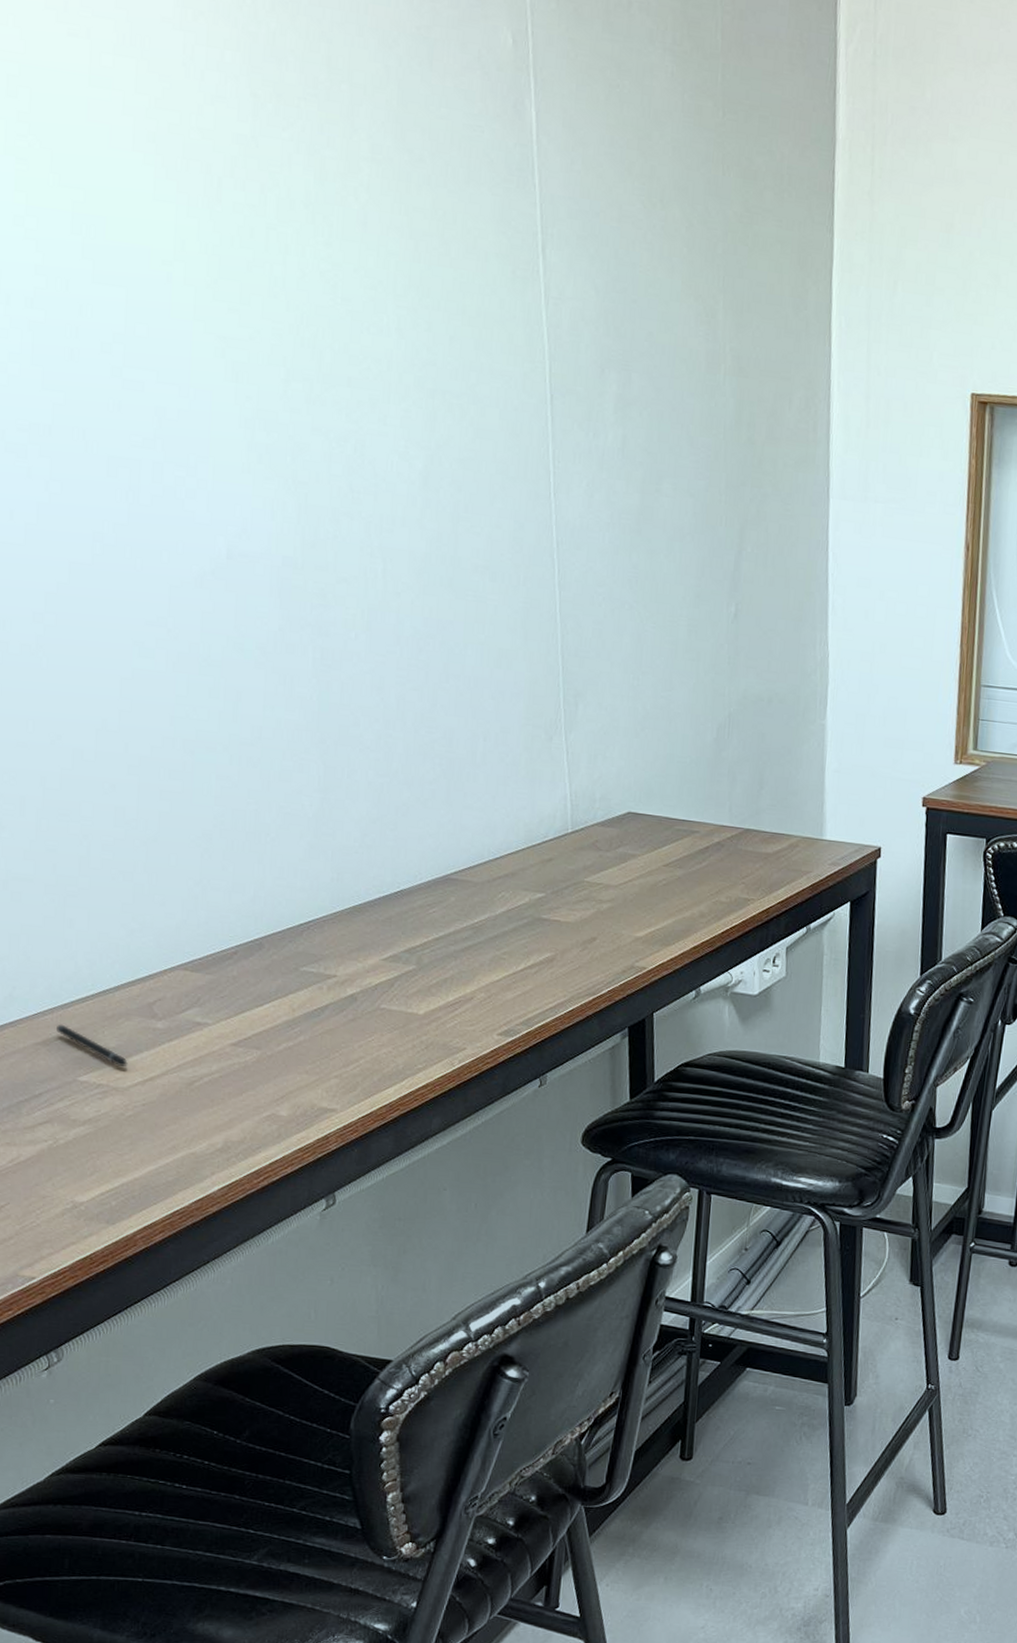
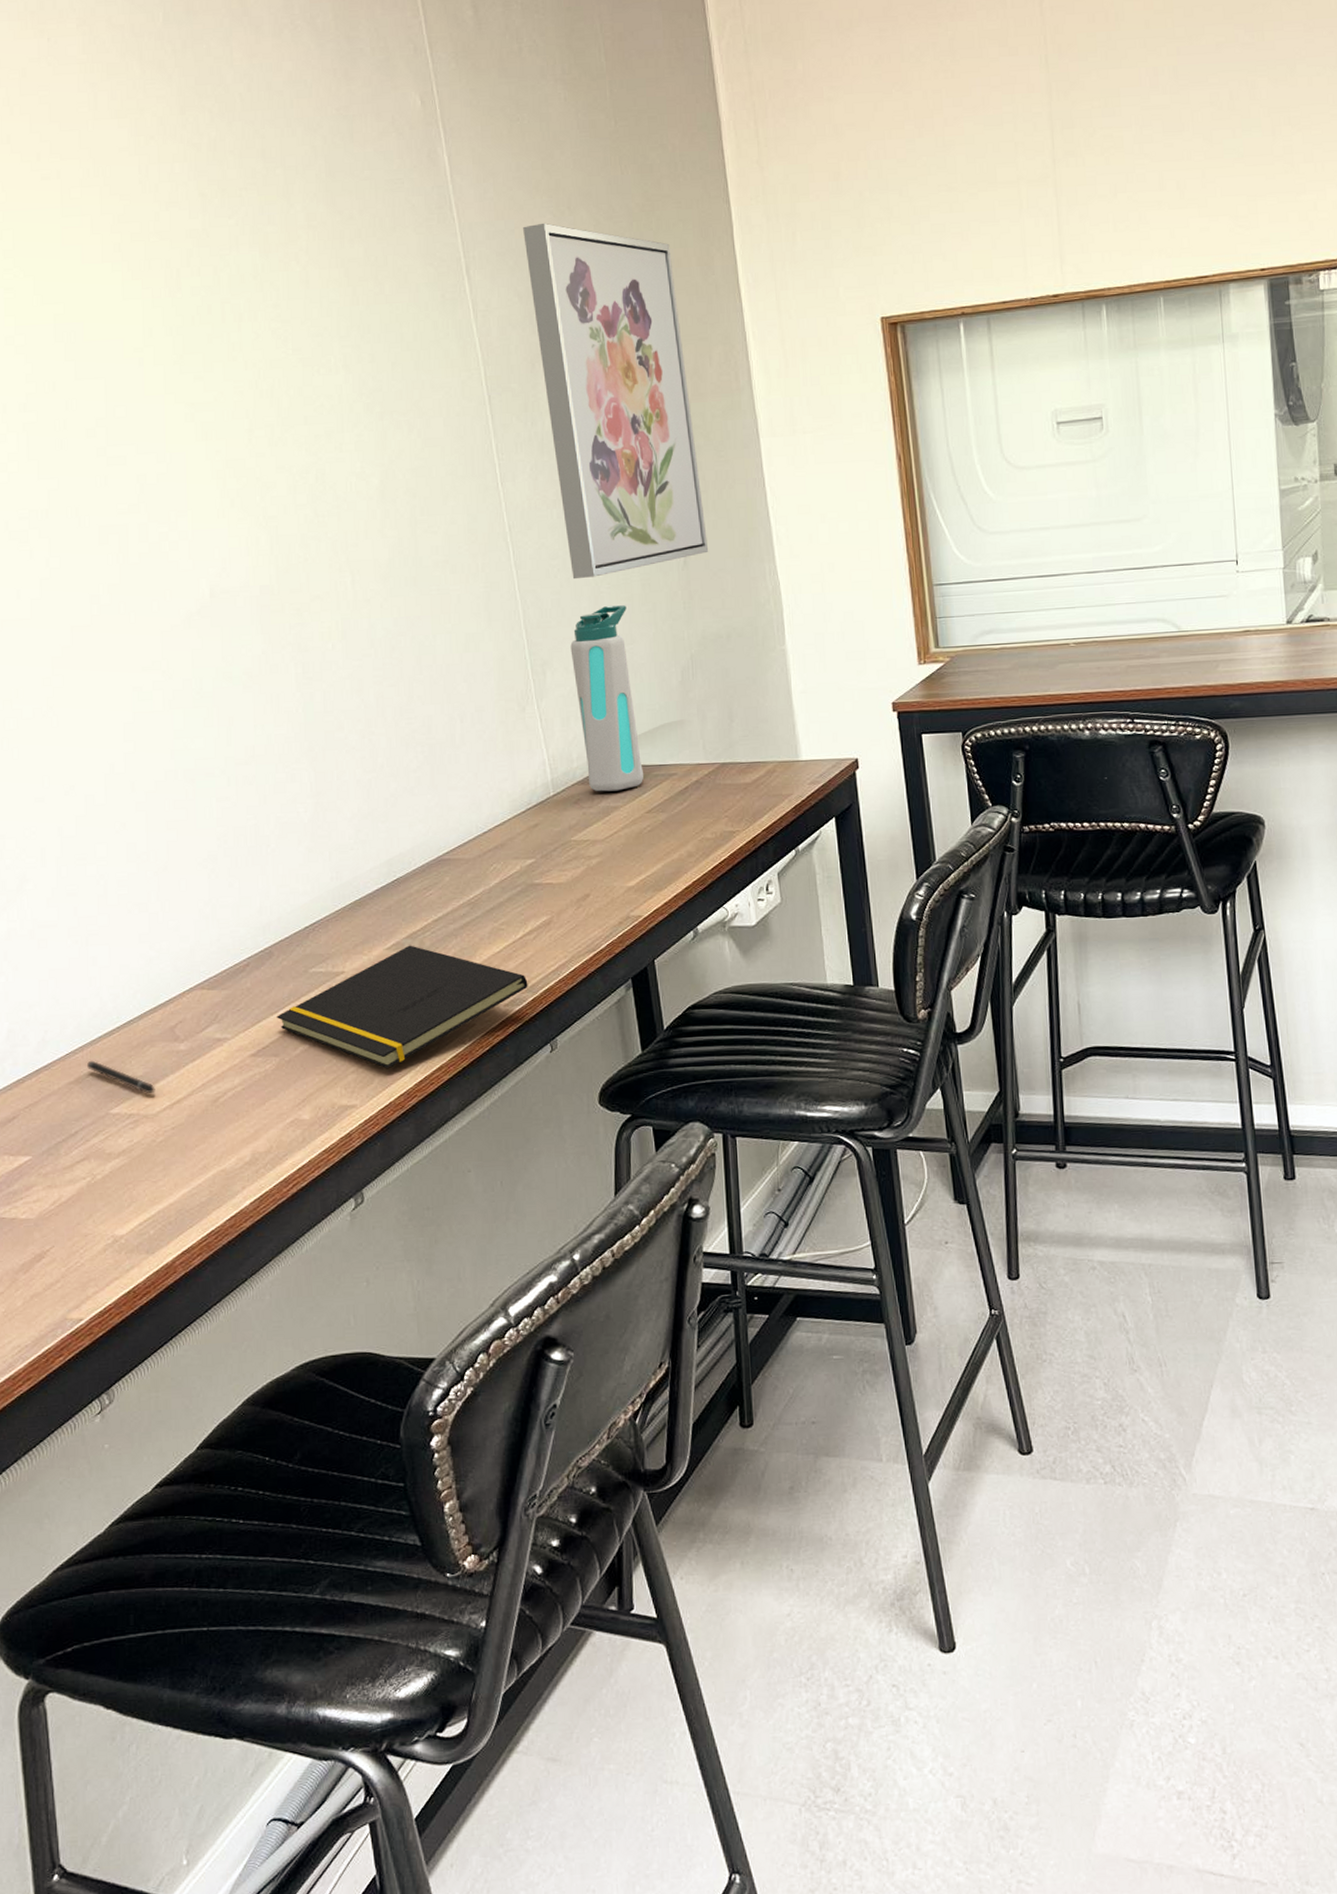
notepad: none [262,959,524,1078] -> present [277,945,528,1068]
water bottle: none [606,646,670,839] -> present [570,605,643,792]
wall art: none [608,211,764,614] -> present [523,223,709,580]

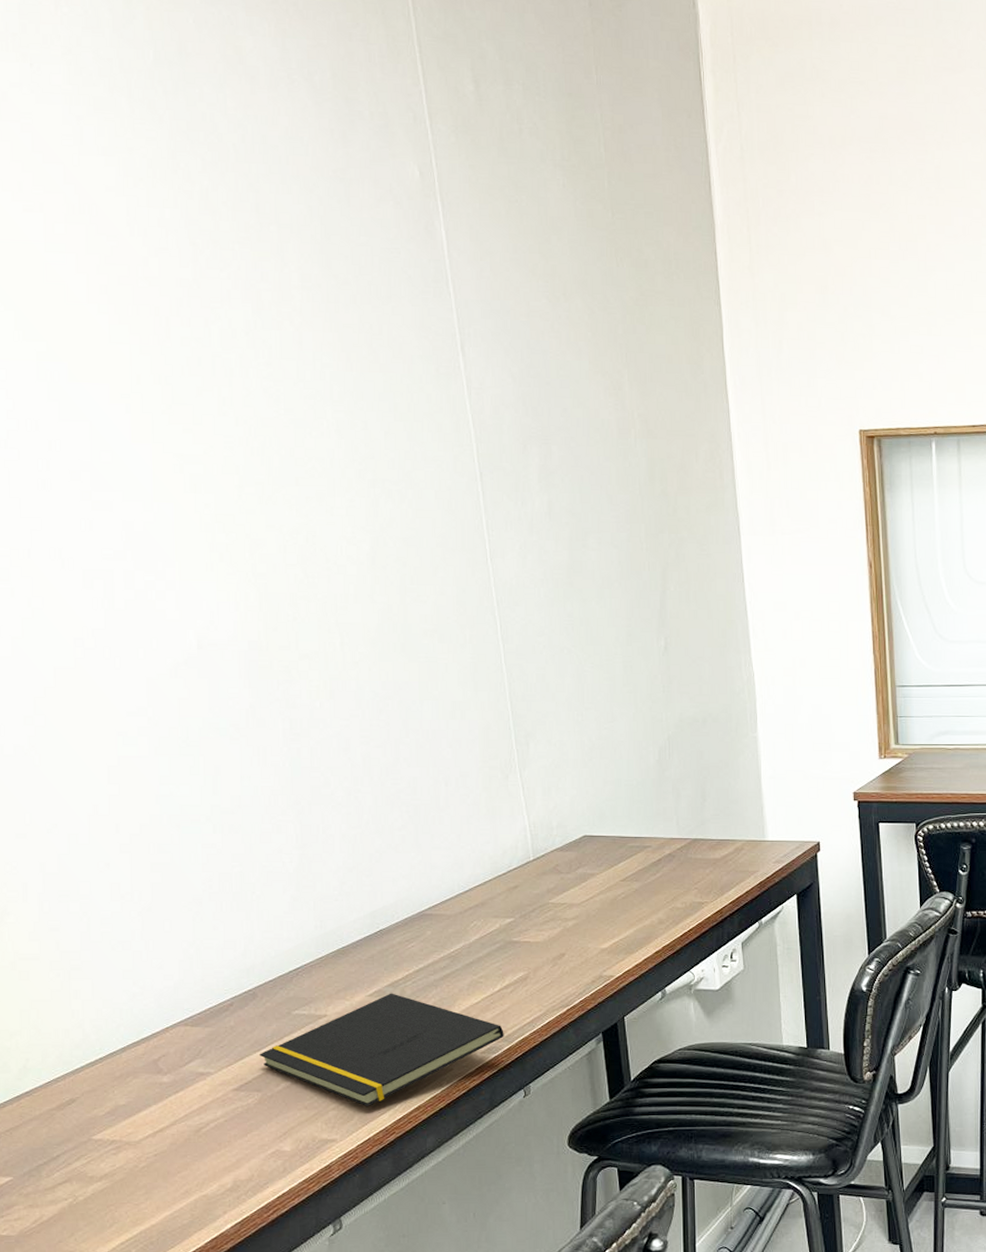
pen: present [87,1060,155,1093] -> none [69,1088,138,1121]
wall art: present [523,223,709,580] -> none [519,307,689,657]
water bottle: present [570,605,643,792] -> none [553,685,619,859]

